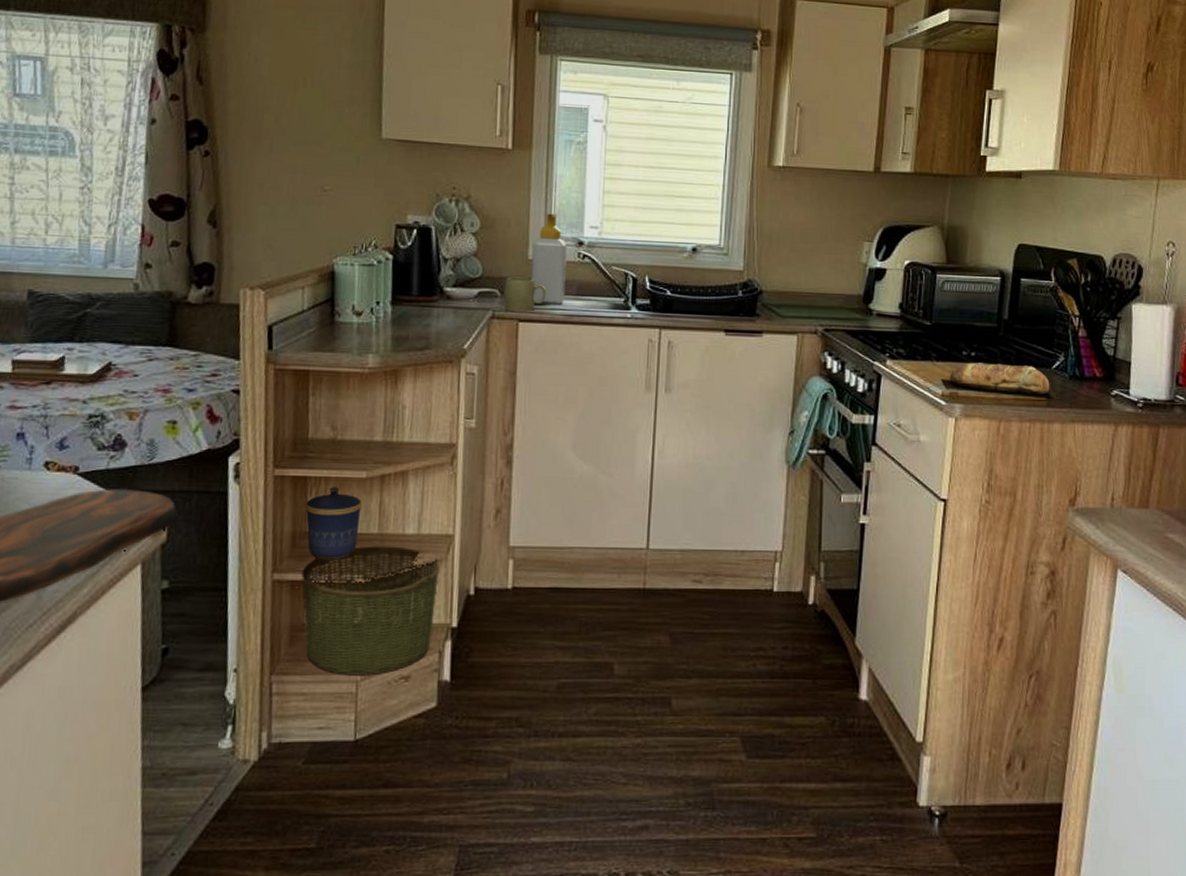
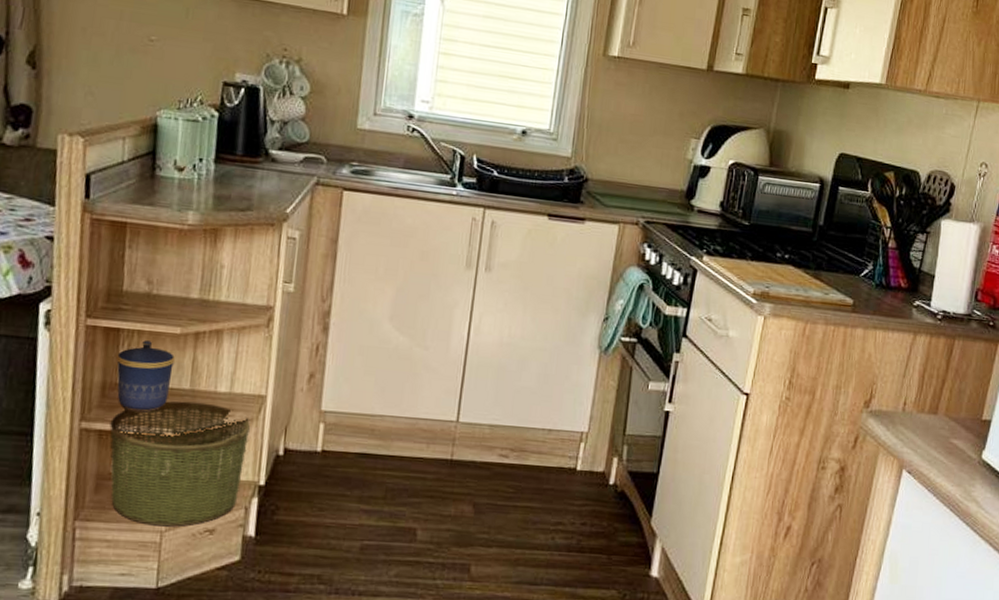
mug: present [503,276,547,312] -> none [329,144,374,181]
soap bottle: present [530,213,567,305] -> none [358,83,397,177]
bread loaf: present [940,362,1061,400] -> none [753,264,866,307]

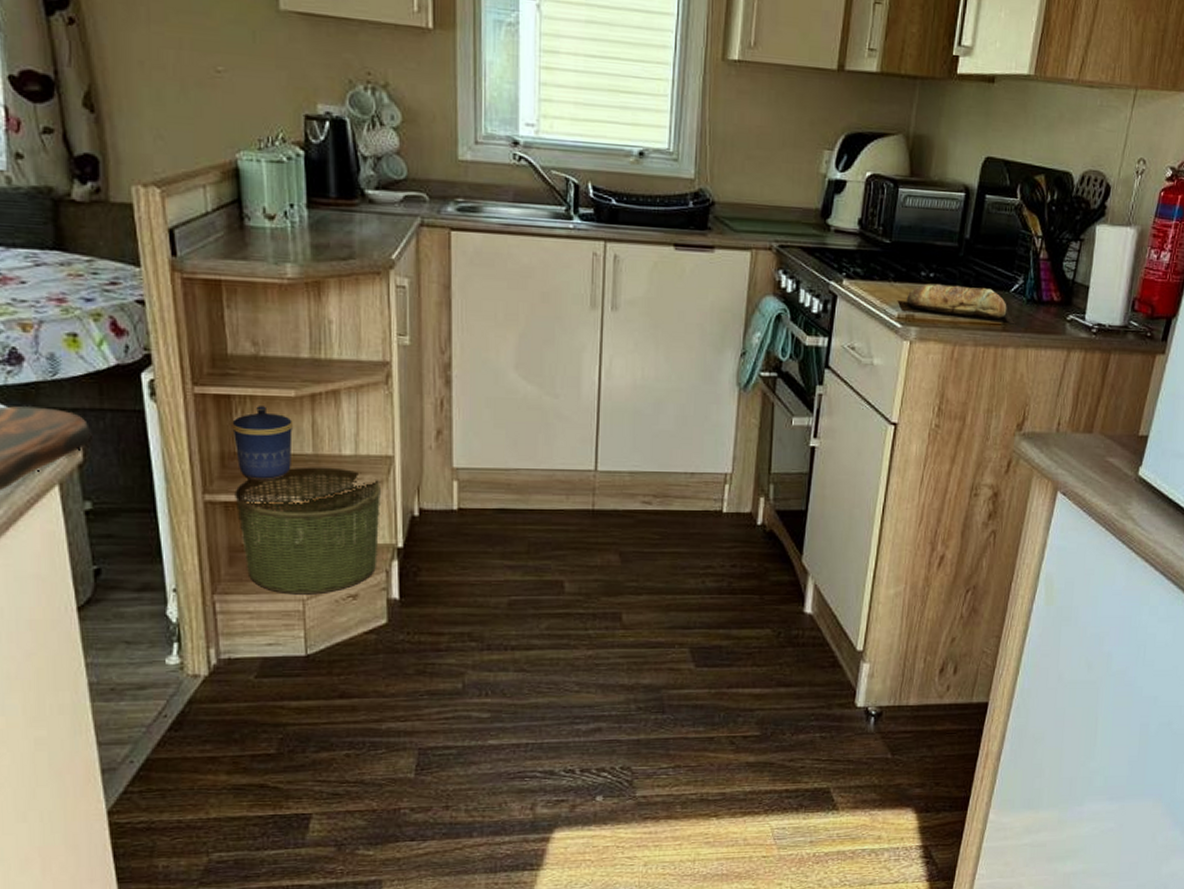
bread loaf: none [753,264,866,307] -> present [897,283,1016,325]

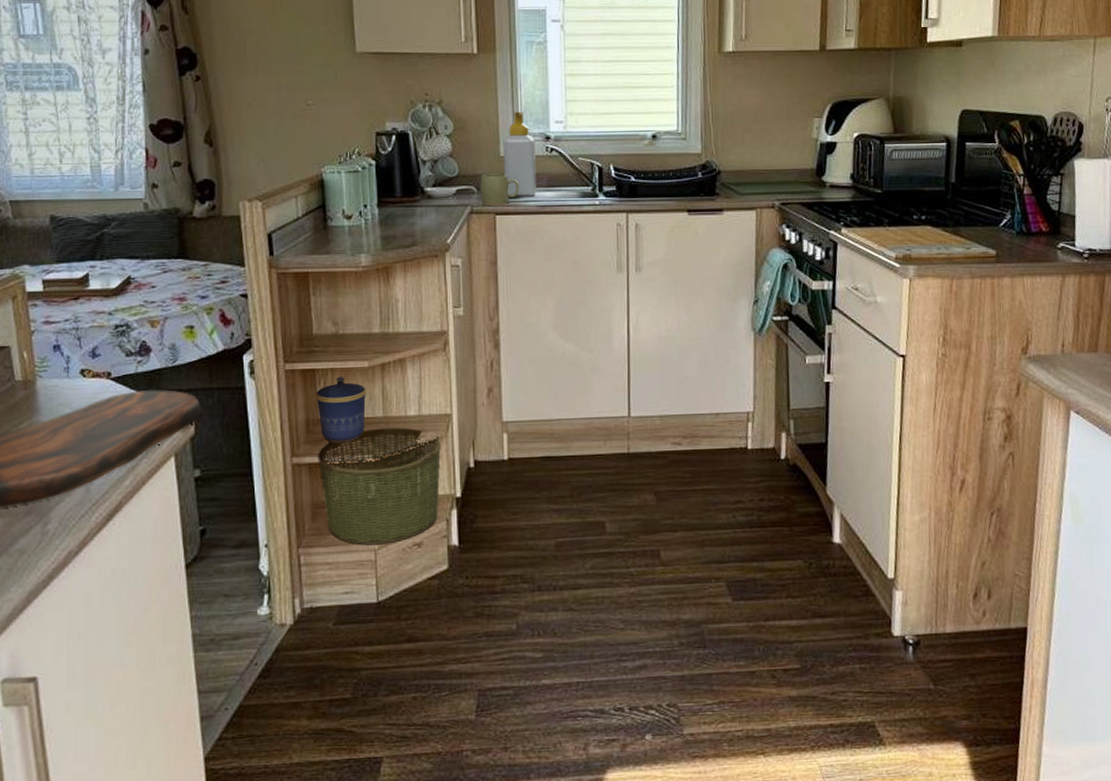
mug: none [433,179,480,220] -> present [480,173,519,206]
soap bottle: none [461,106,501,212] -> present [503,111,536,197]
bread loaf: present [897,283,1016,325] -> none [893,225,1009,256]

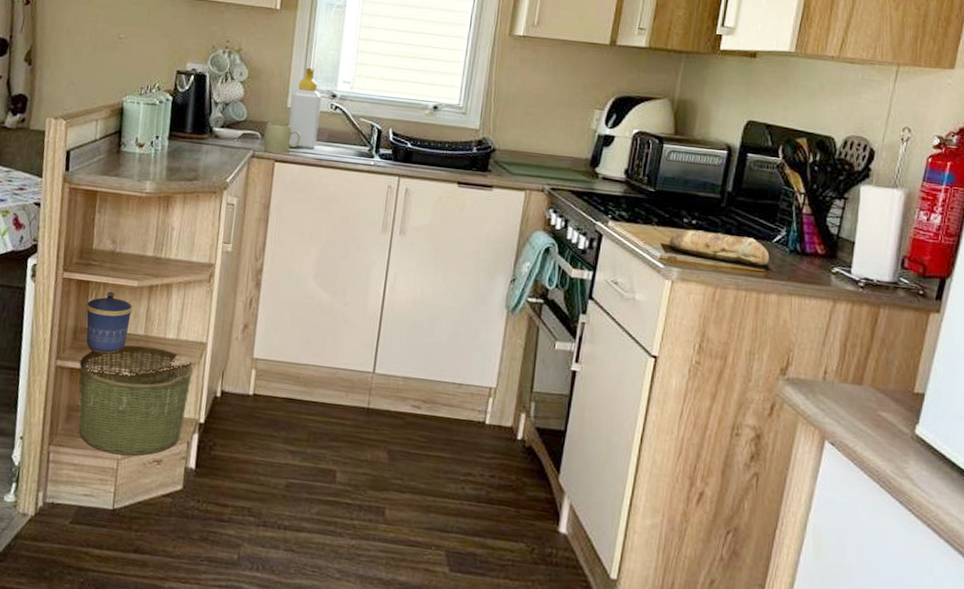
bread loaf: none [893,225,1009,256] -> present [660,229,779,273]

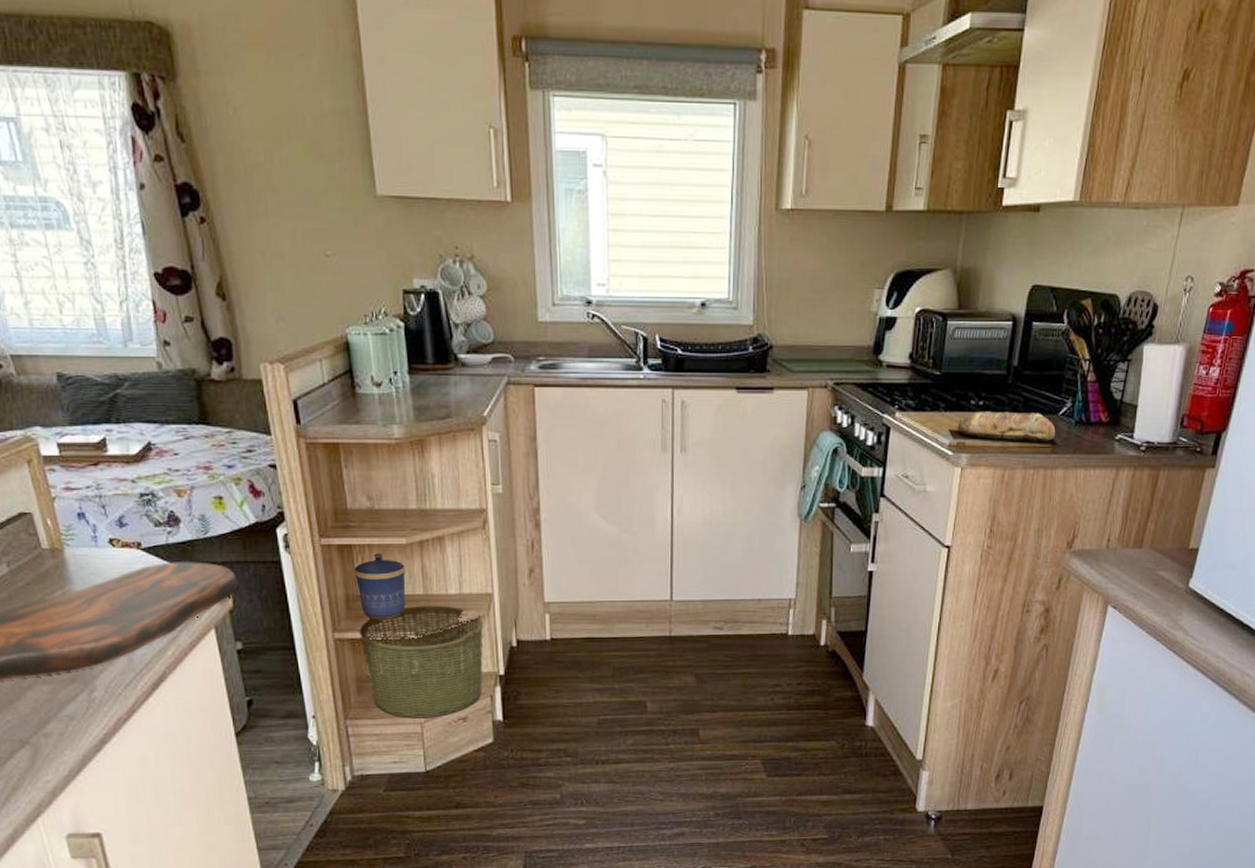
mug: present [263,121,301,154] -> none [517,340,559,376]
soap bottle: present [288,67,322,149] -> none [541,271,577,368]

